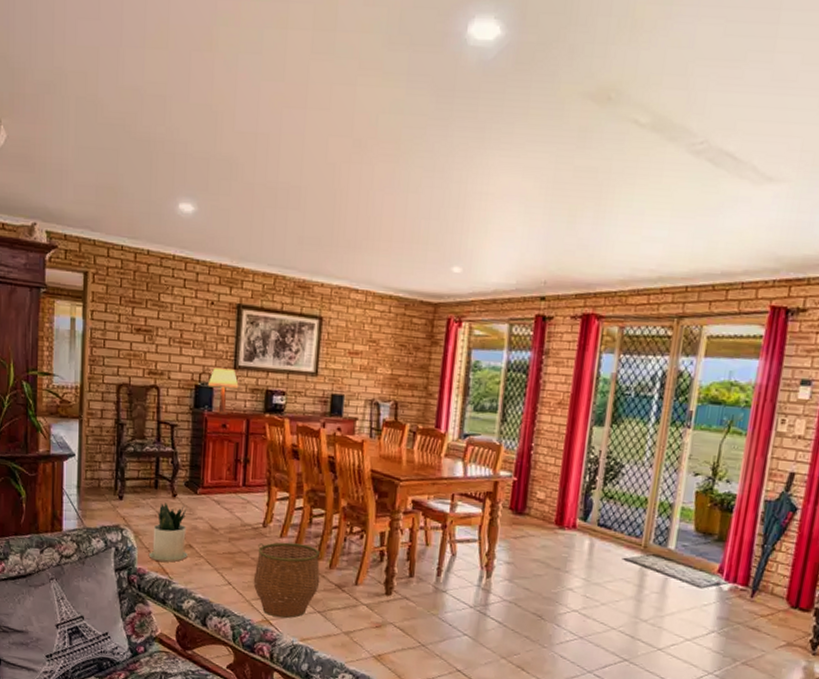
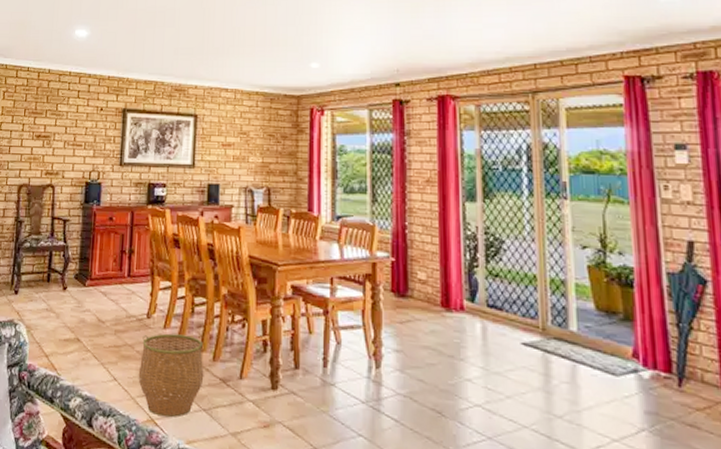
planter: present [148,502,188,562] -> none [38,296,76,358]
table lamp: present [207,367,240,416] -> none [96,164,125,209]

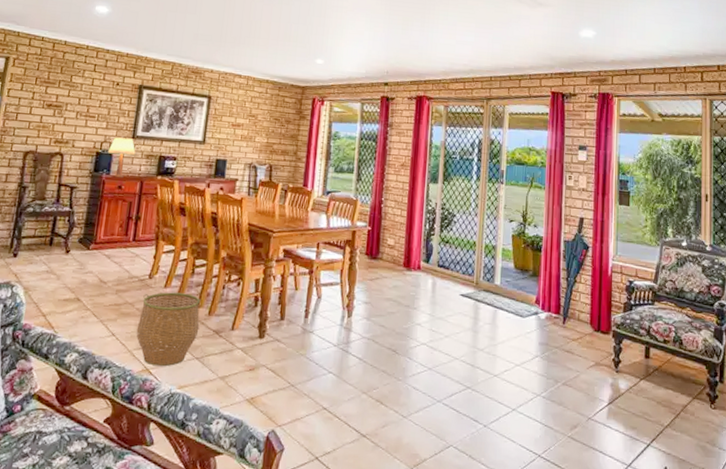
table lamp: none [96,164,125,209] -> present [107,136,137,178]

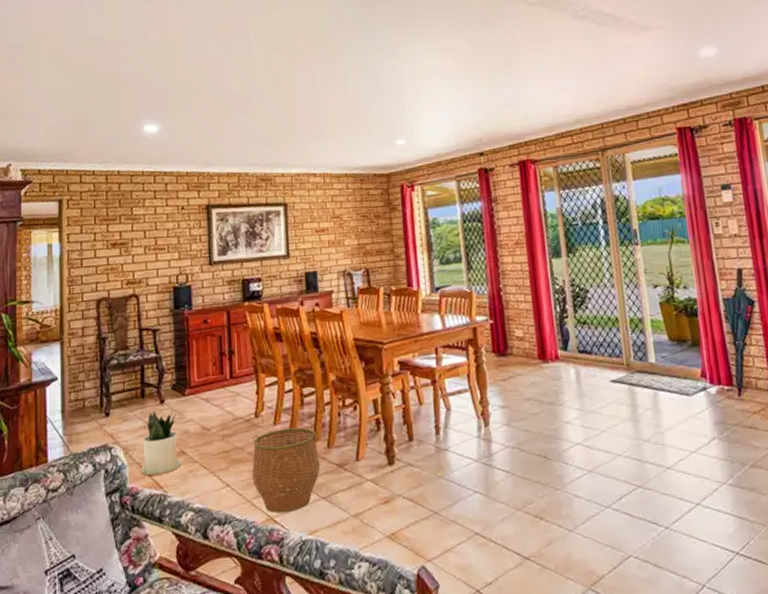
planter: none [36,258,79,316] -> present [140,409,181,476]
table lamp: present [107,136,137,178] -> none [185,265,217,312]

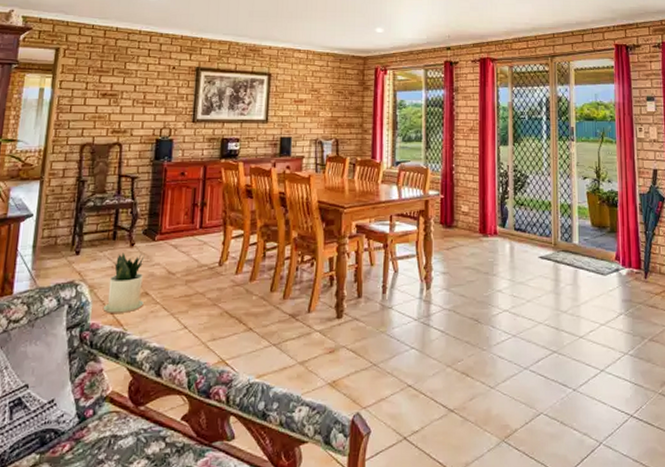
basket: present [251,427,321,514] -> none [209,278,275,357]

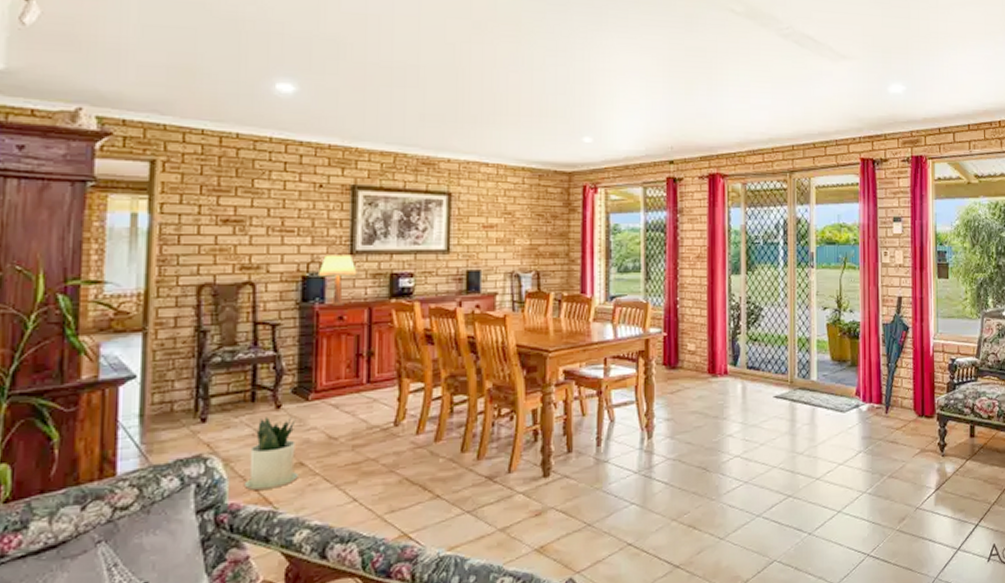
table lamp: none [167,121,198,165] -> present [317,253,359,307]

